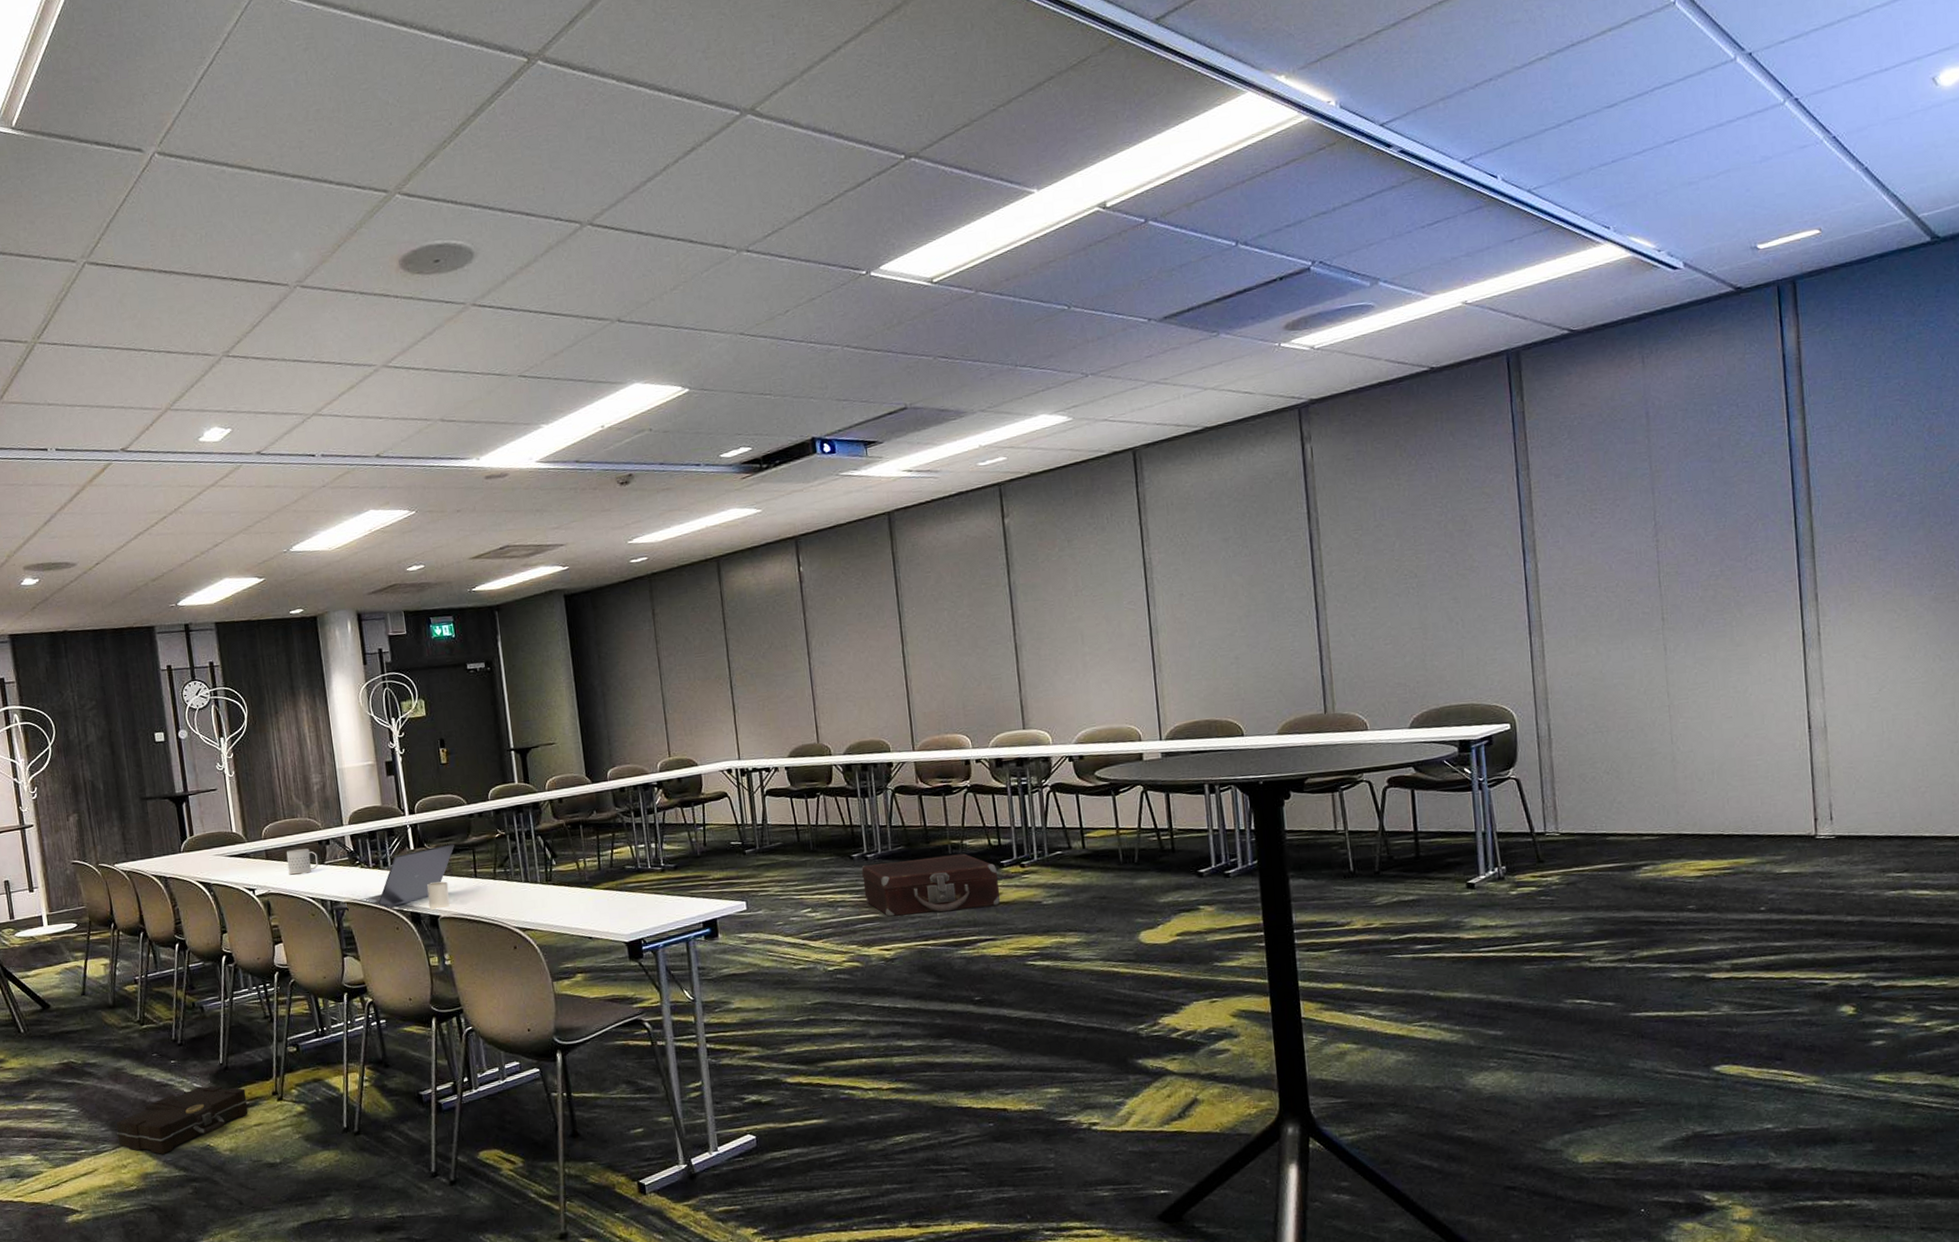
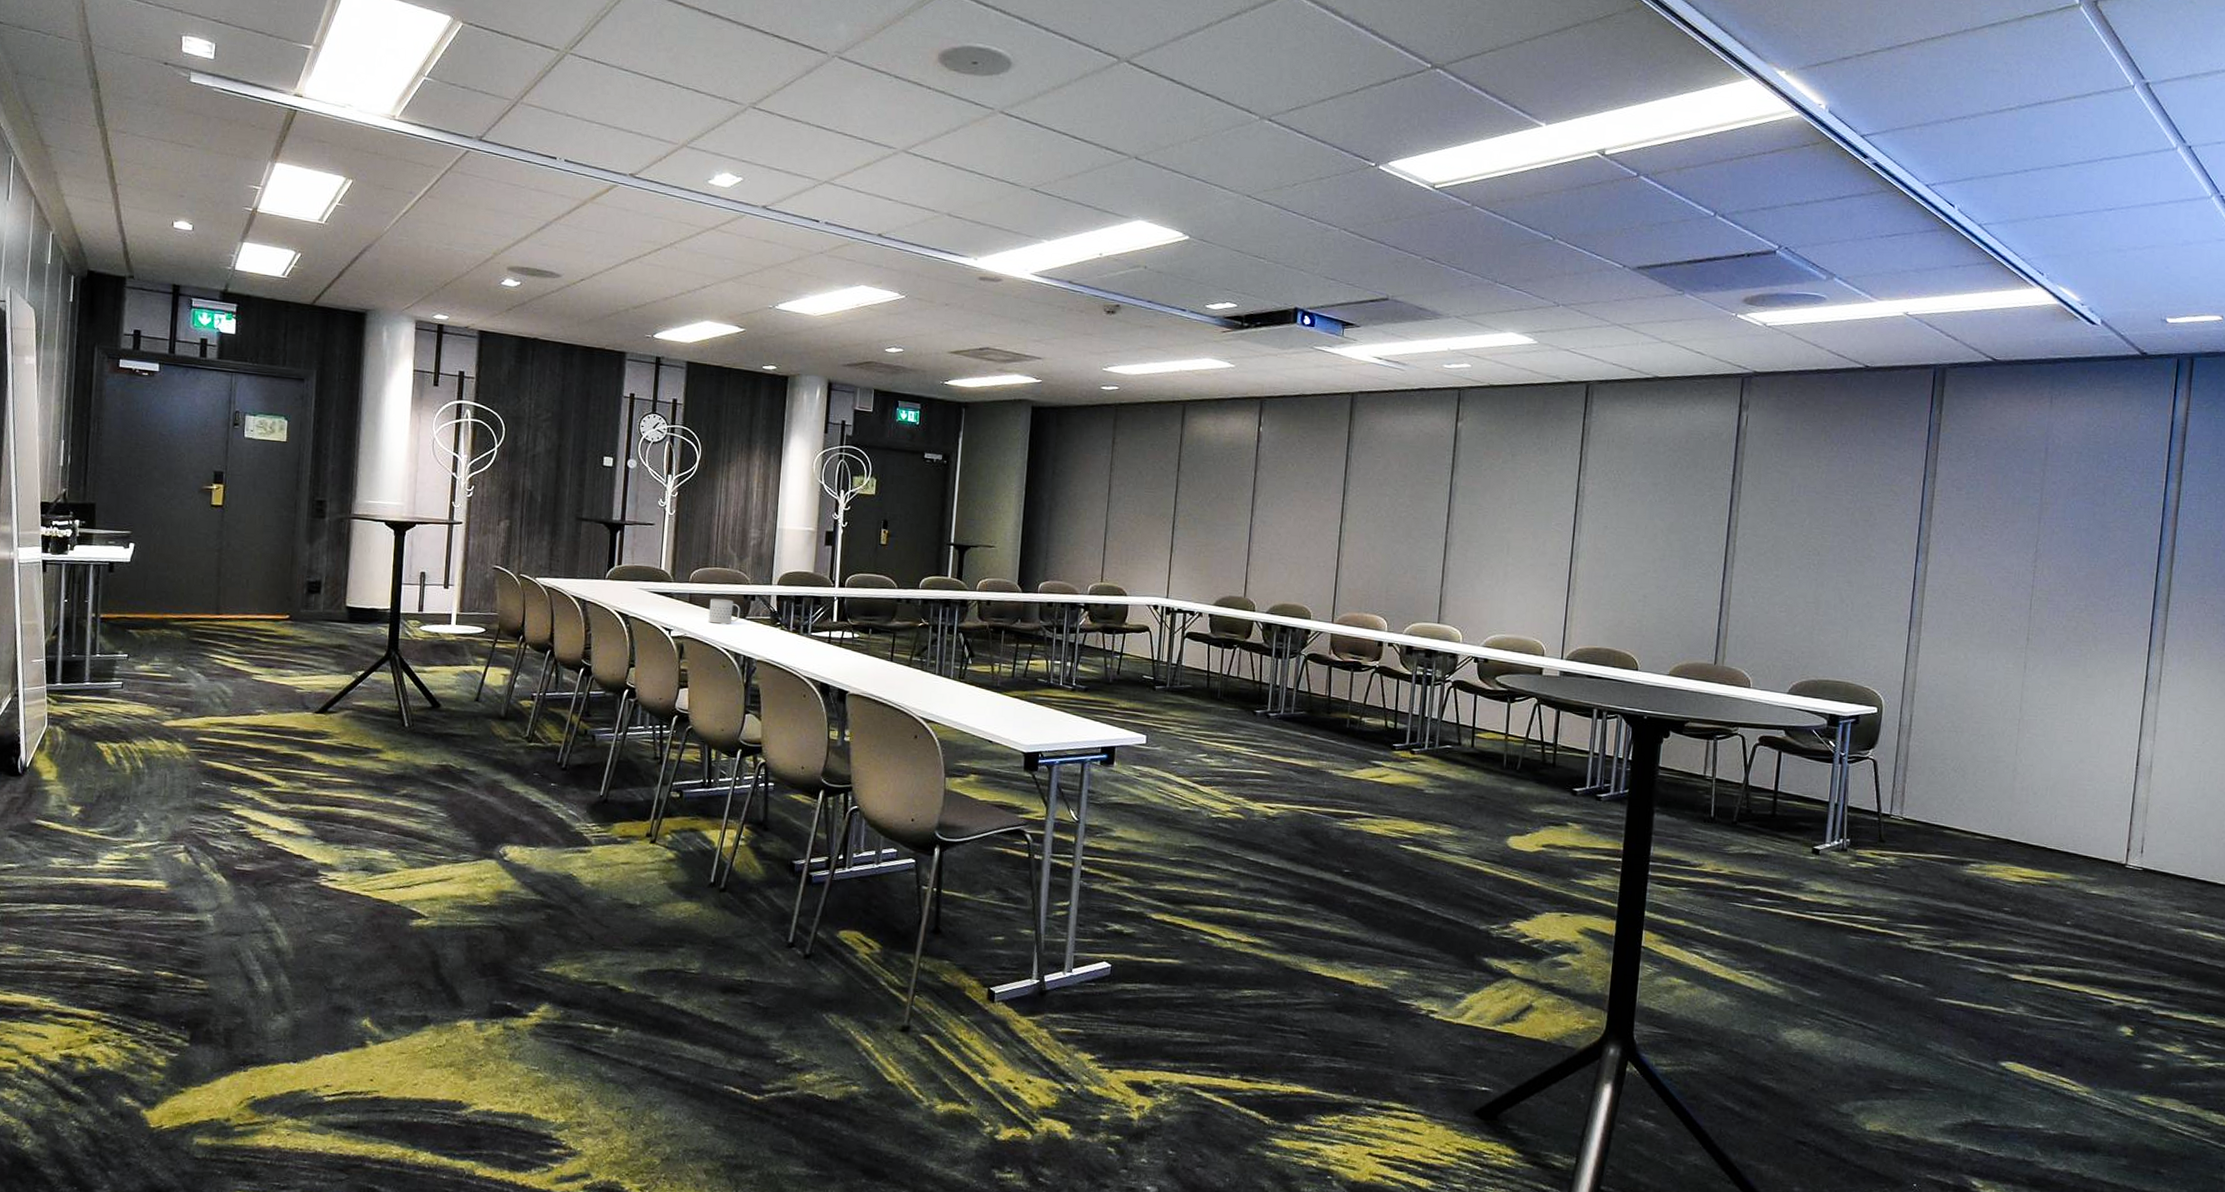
briefcase: present [116,1086,249,1154] -> none [480,814,620,875]
laptop: present [332,844,455,911] -> none [744,624,877,675]
cup: present [427,881,450,912] -> none [839,657,863,687]
suitcase: present [861,853,1001,917] -> none [1260,722,1388,785]

